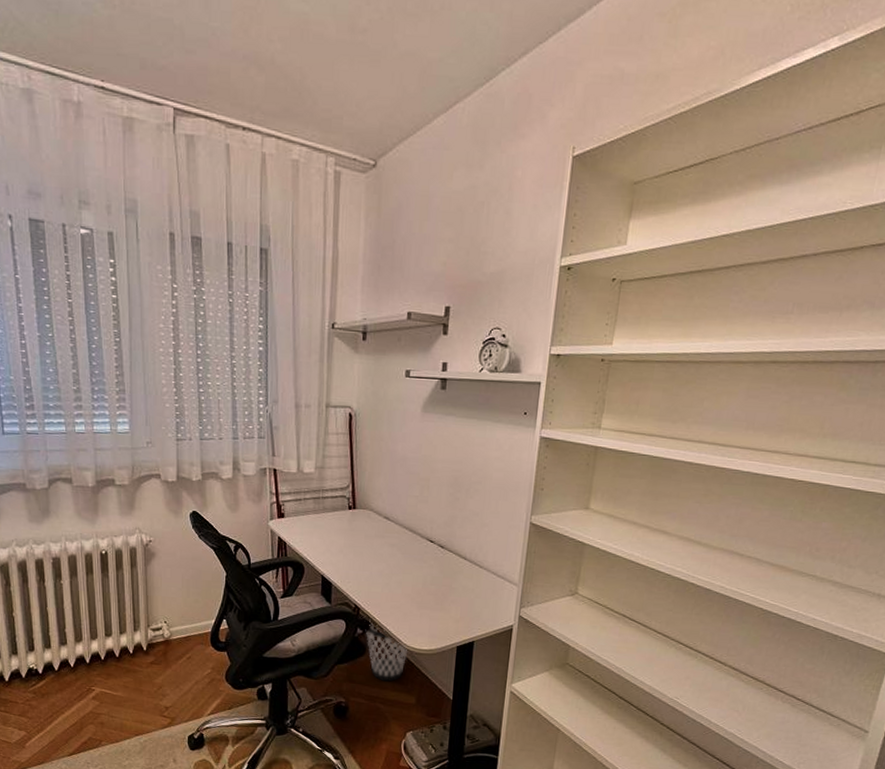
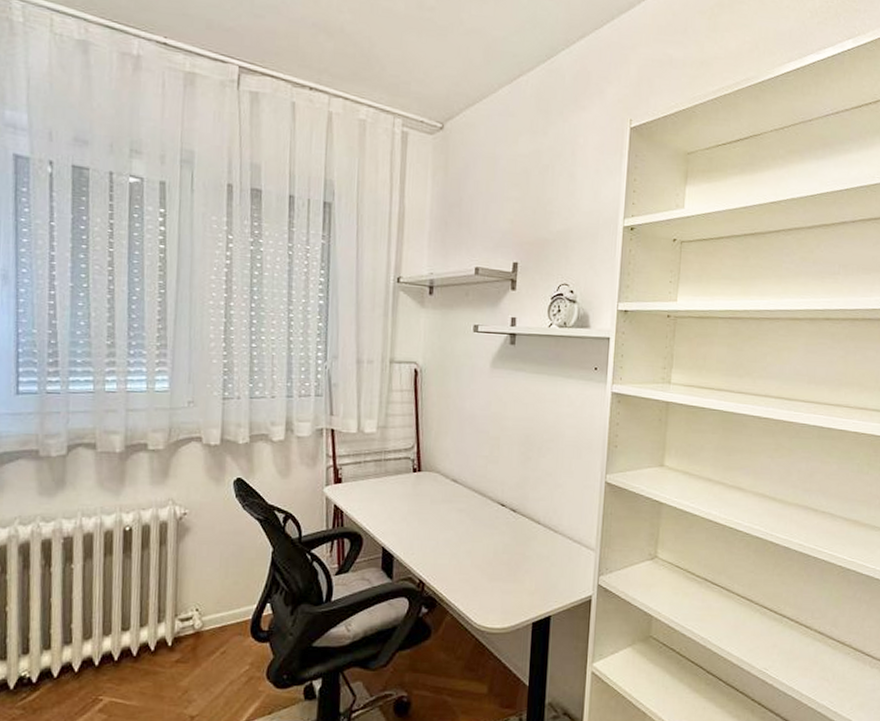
wastebasket: present [364,617,408,682] -> none [430,594,479,669]

